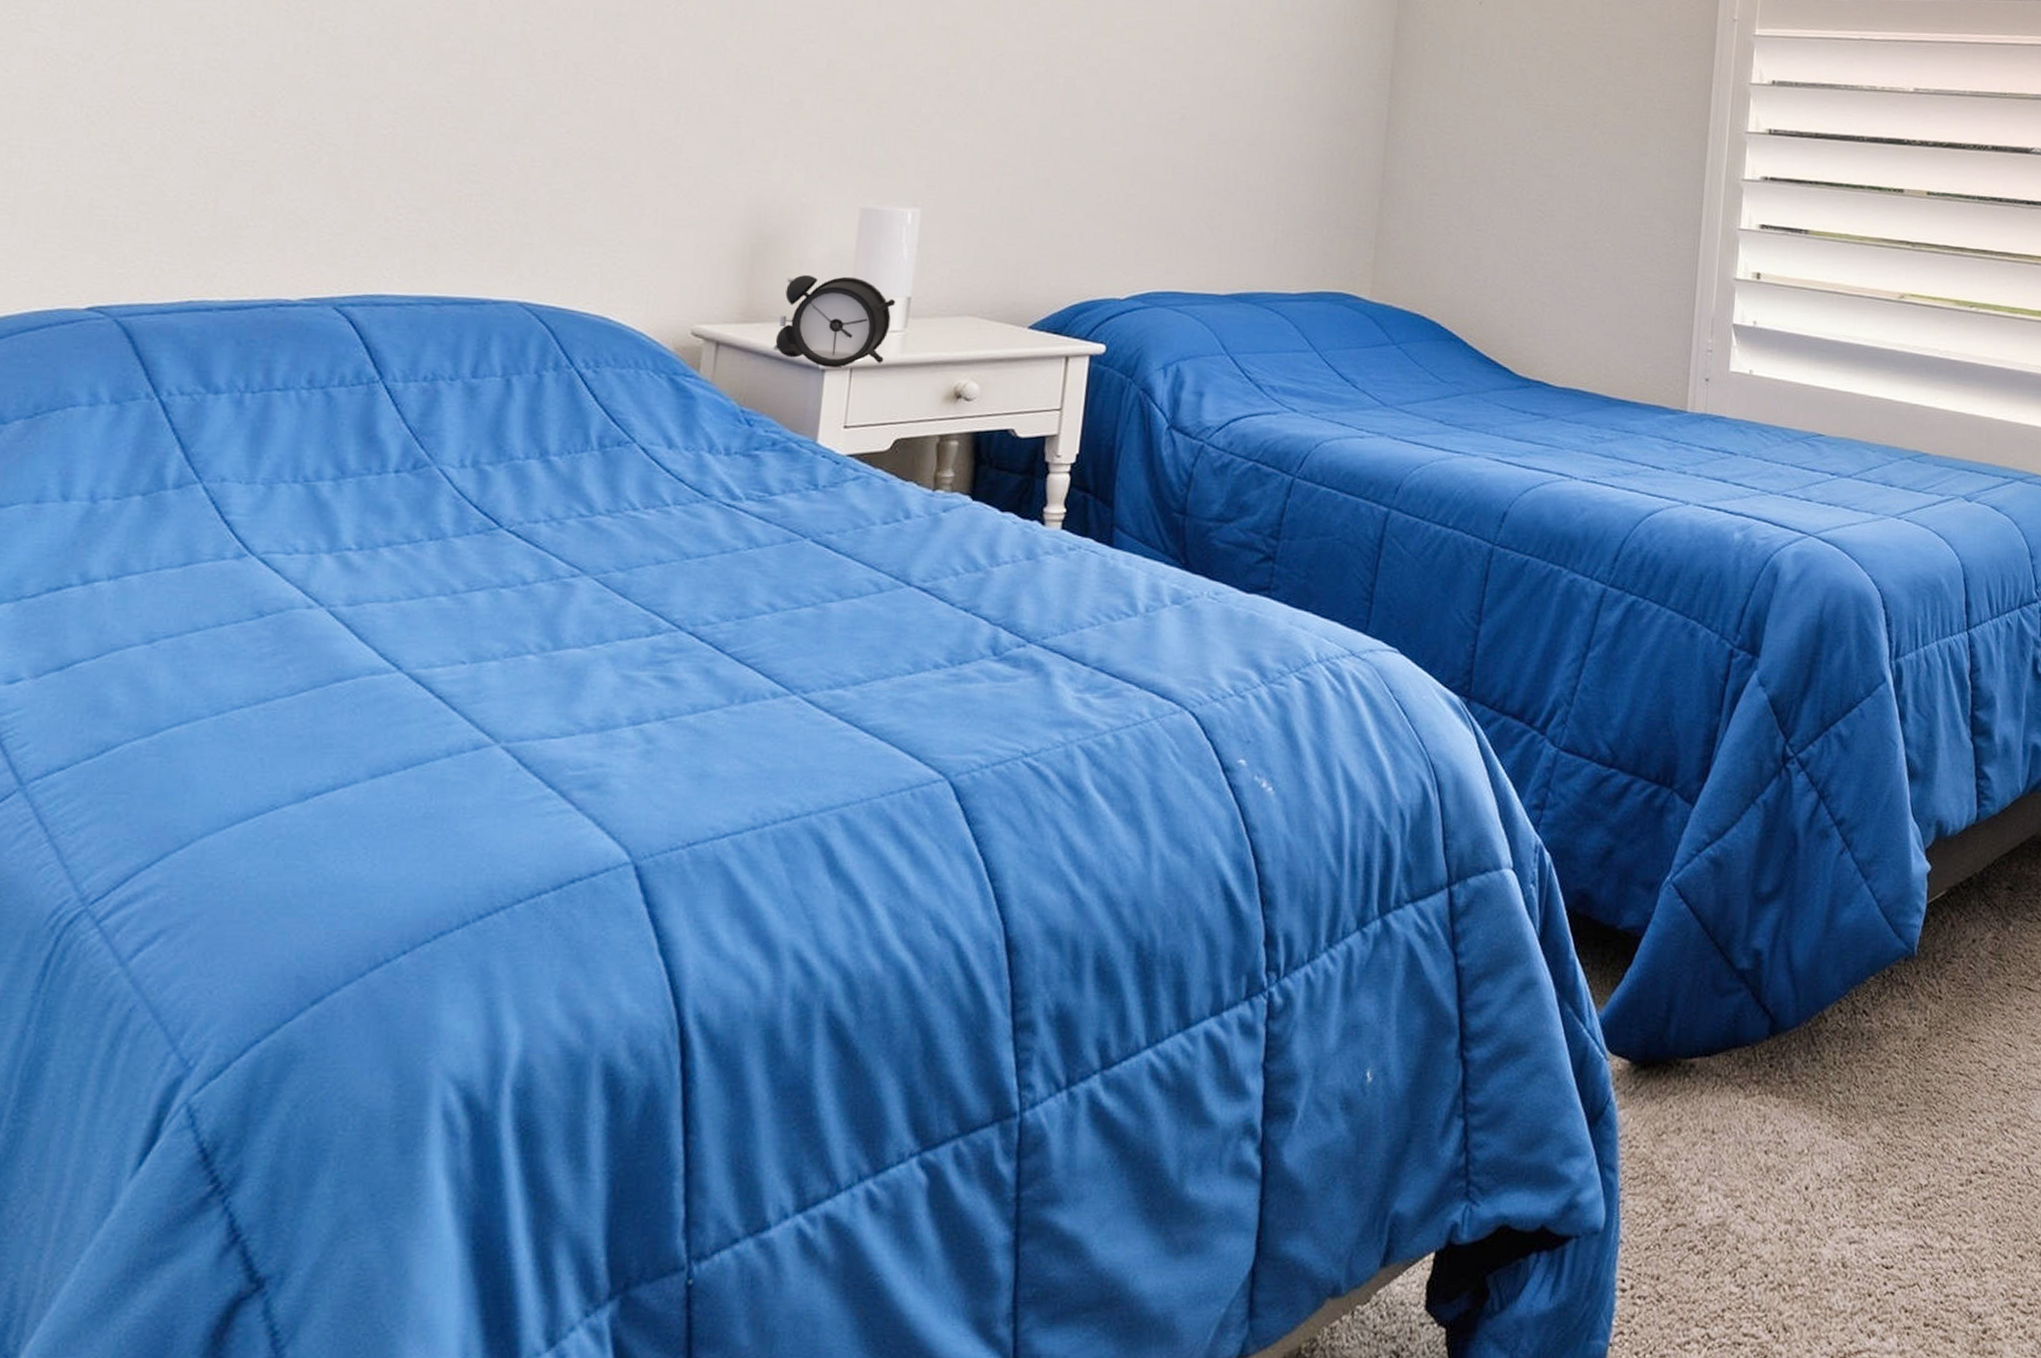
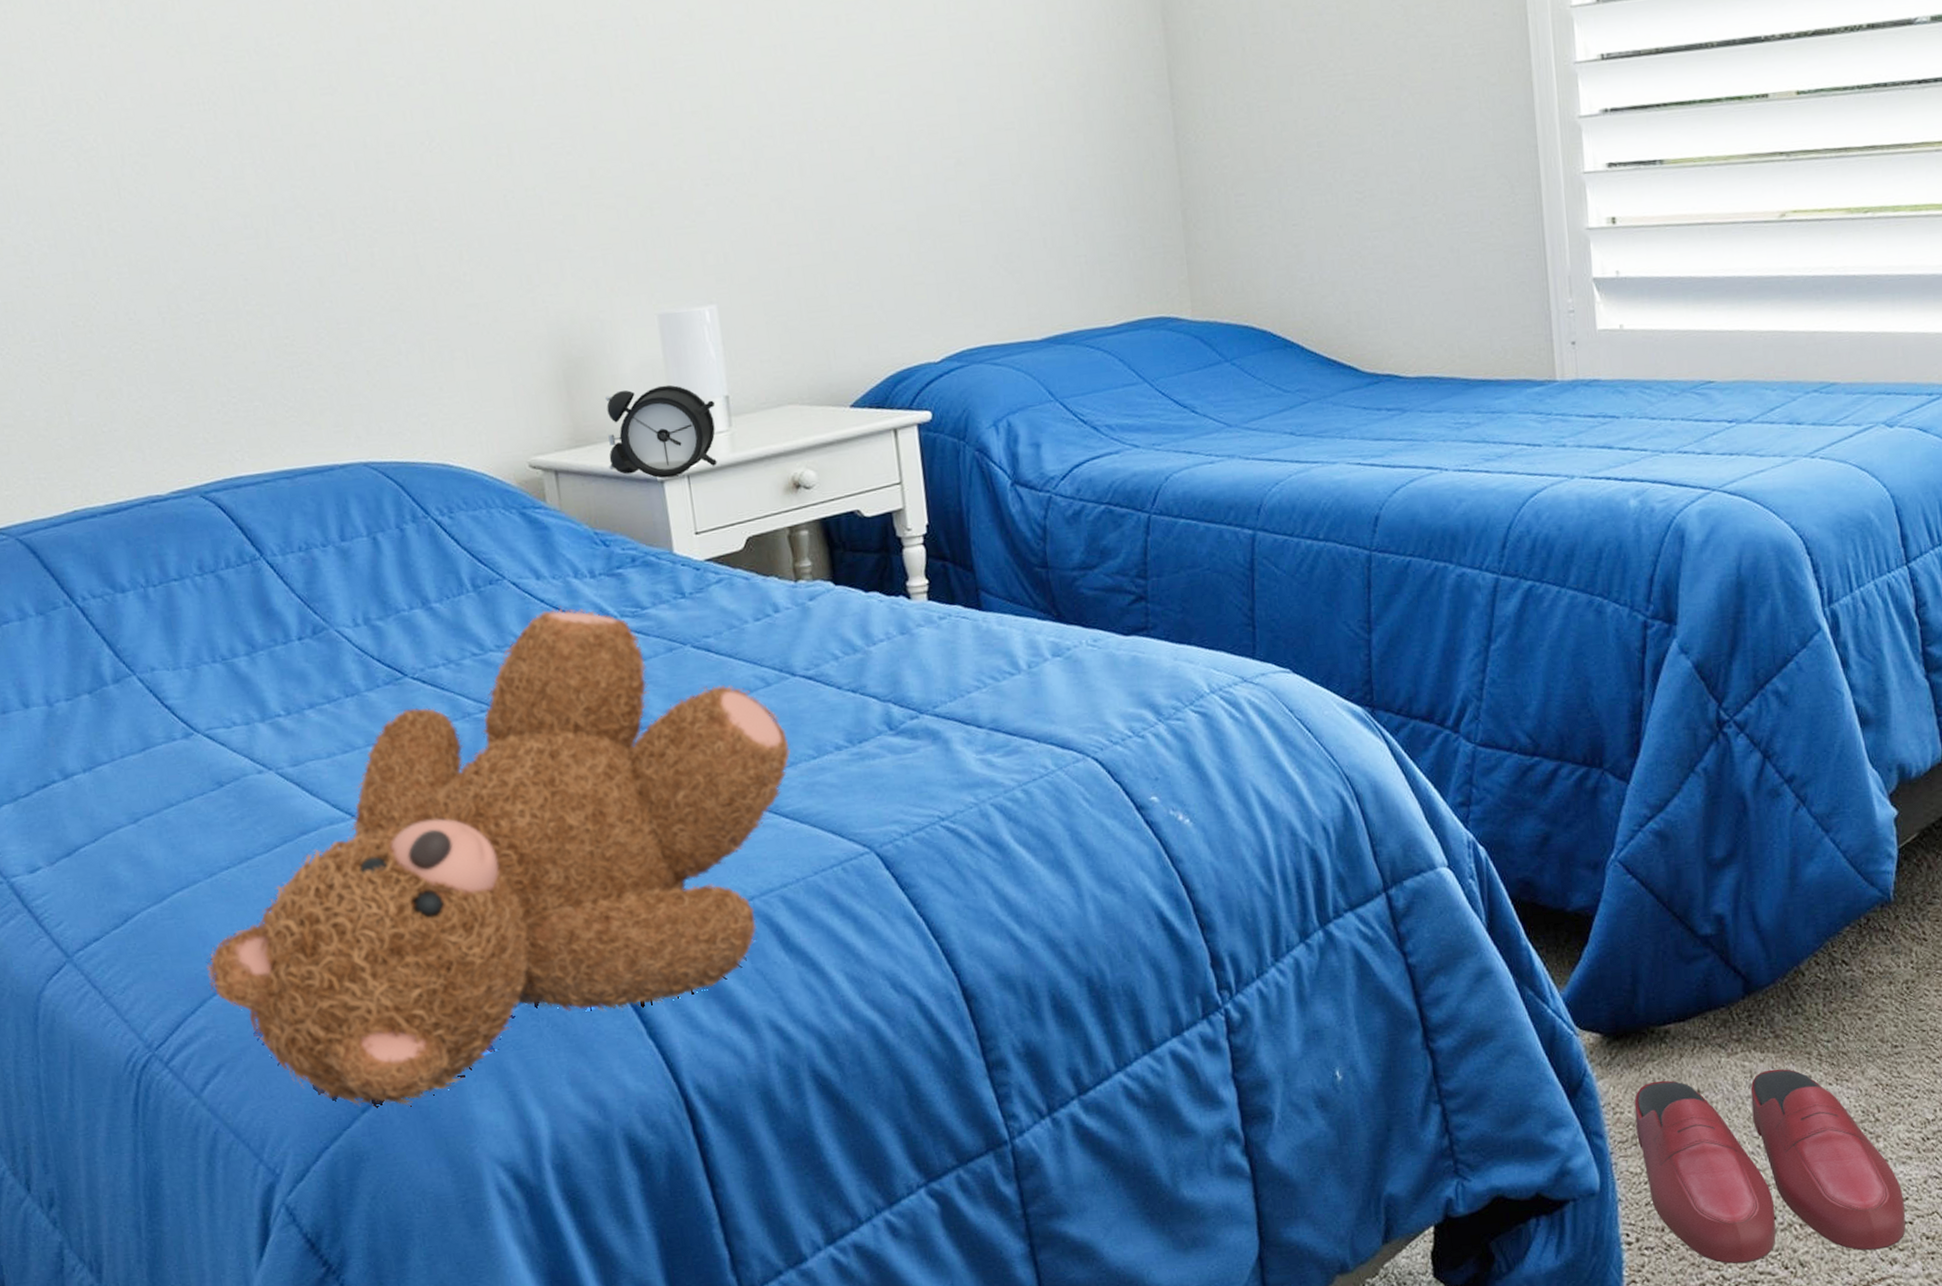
teddy bear: none [178,479,888,1004] -> present [206,606,791,1108]
slippers: none [1648,1116,1889,1323] -> present [1634,1068,1906,1264]

